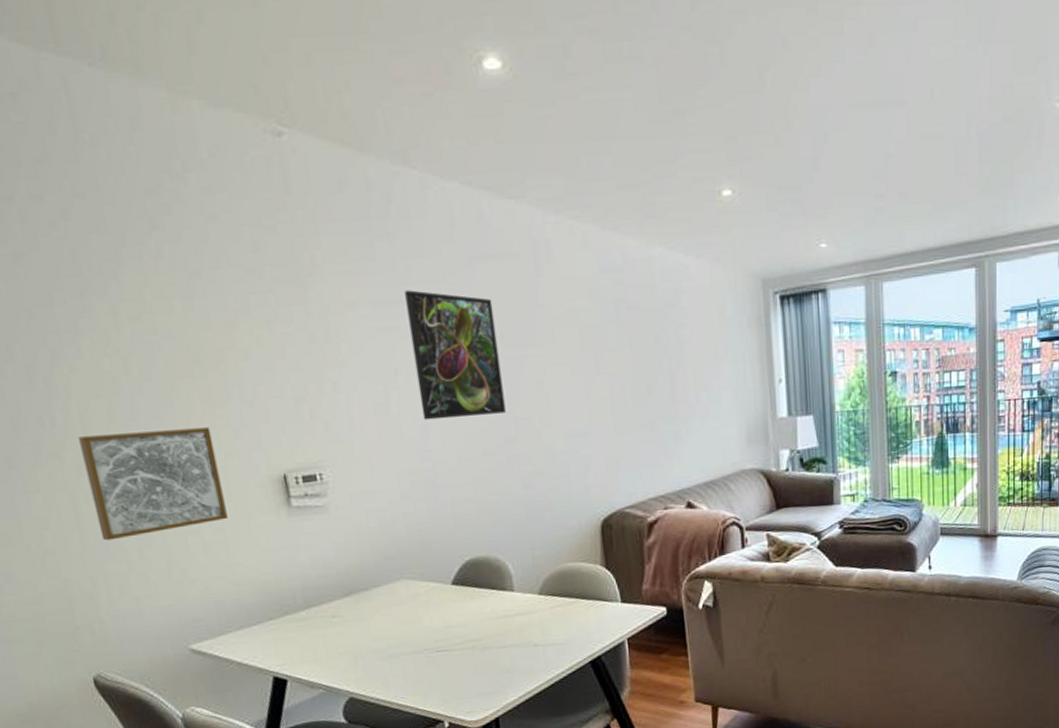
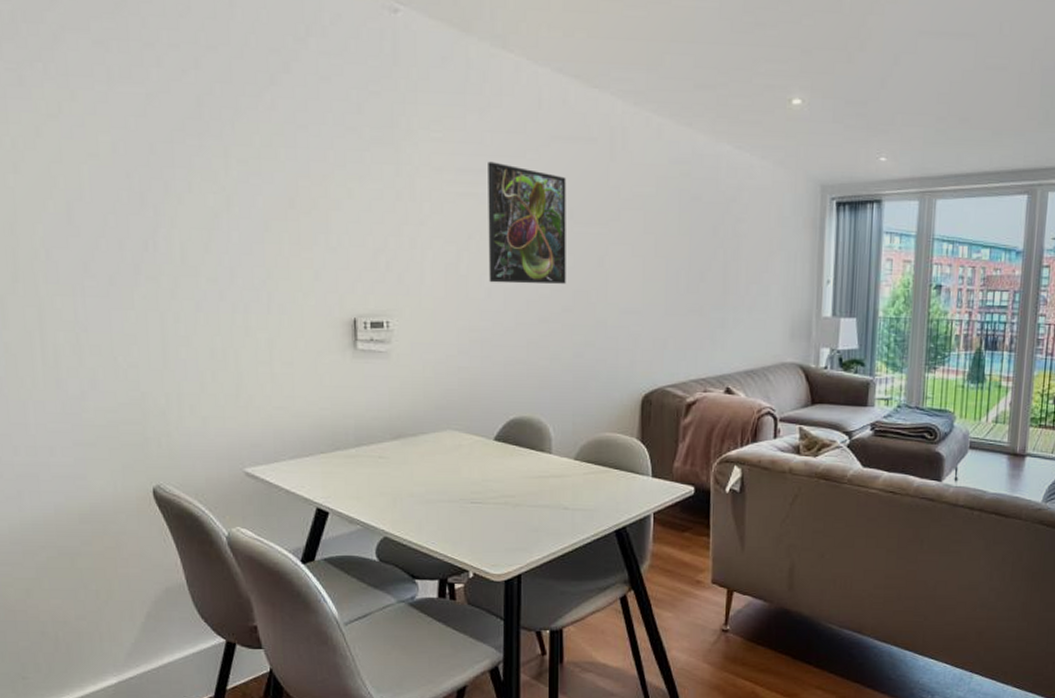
wall art: present [78,427,228,541] -> none [176,263,298,362]

